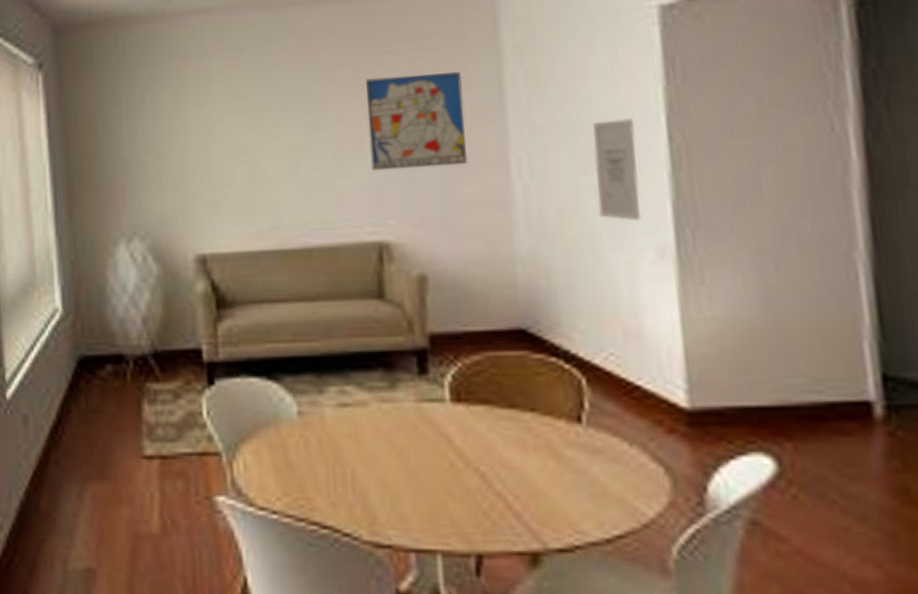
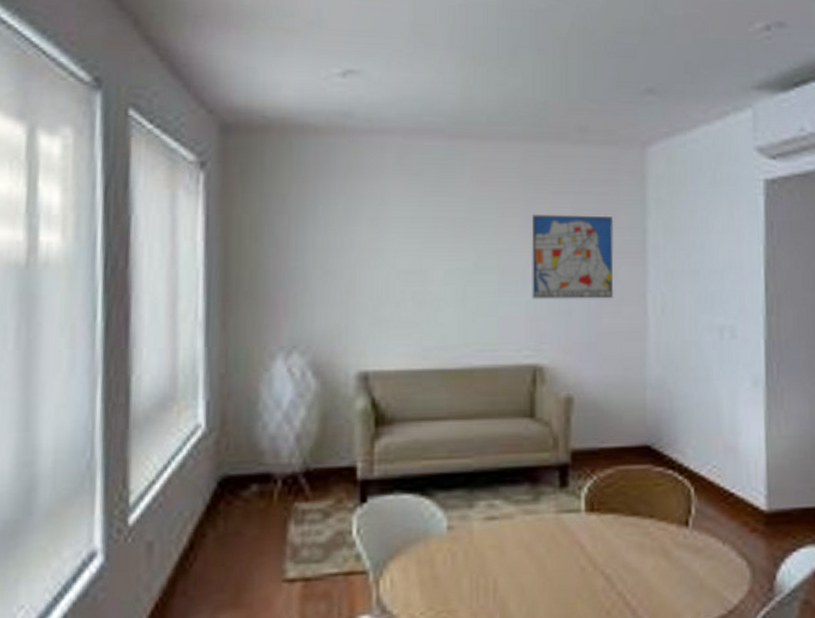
wall art: present [593,118,642,221] -> none [711,270,743,355]

